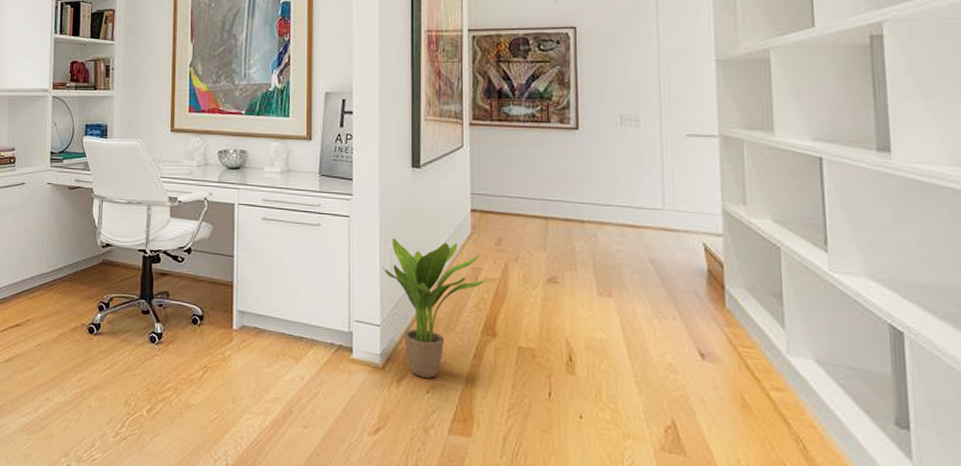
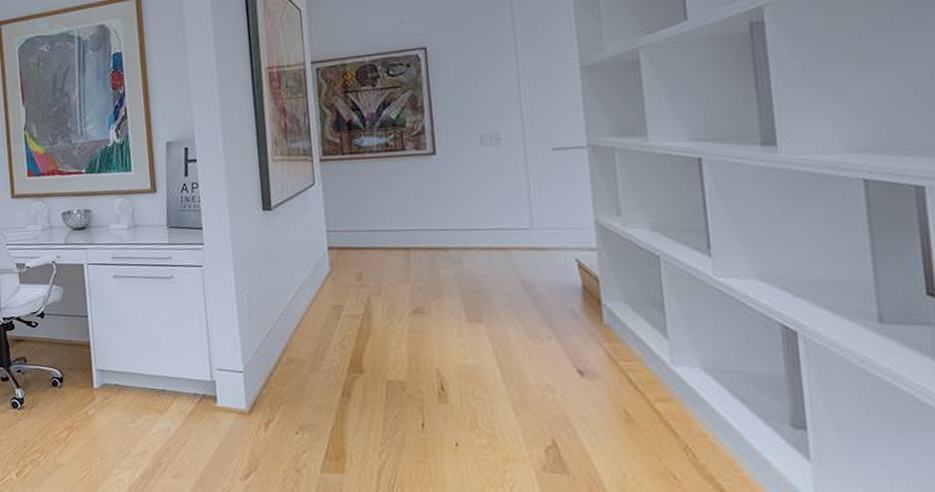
potted plant: present [382,239,488,378] -> none [240,282,350,419]

